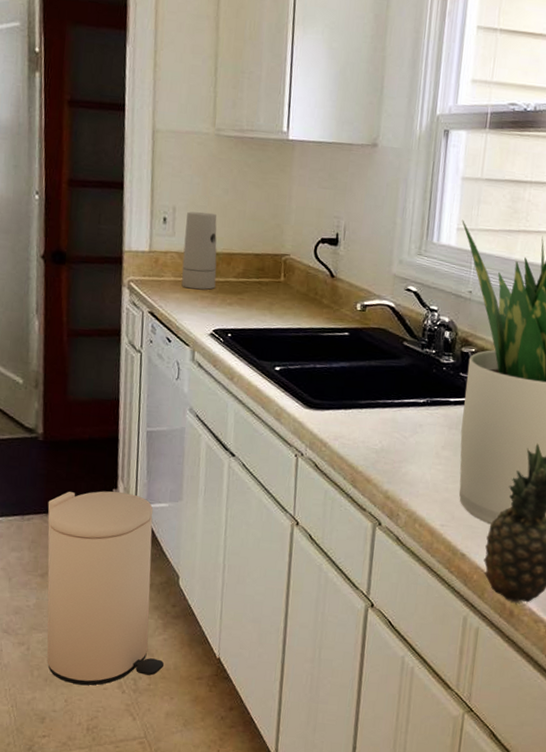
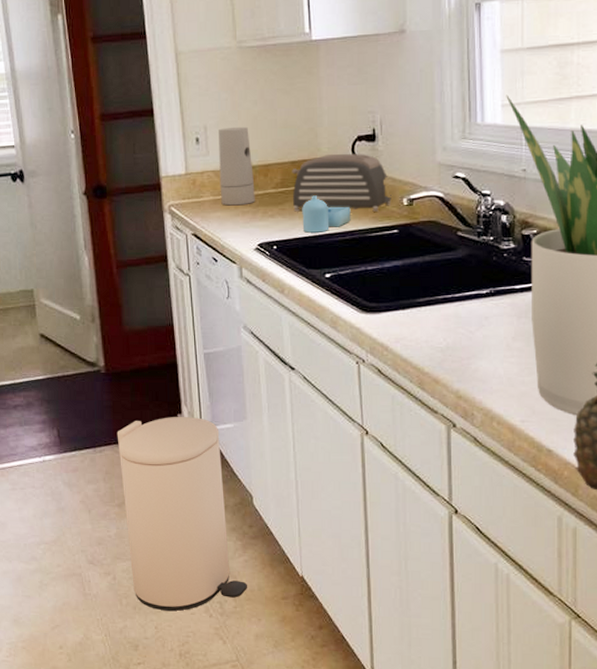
toaster: none [252,252,347,314] -> present [292,153,392,213]
soap dispenser: none [258,289,307,327] -> present [302,195,351,233]

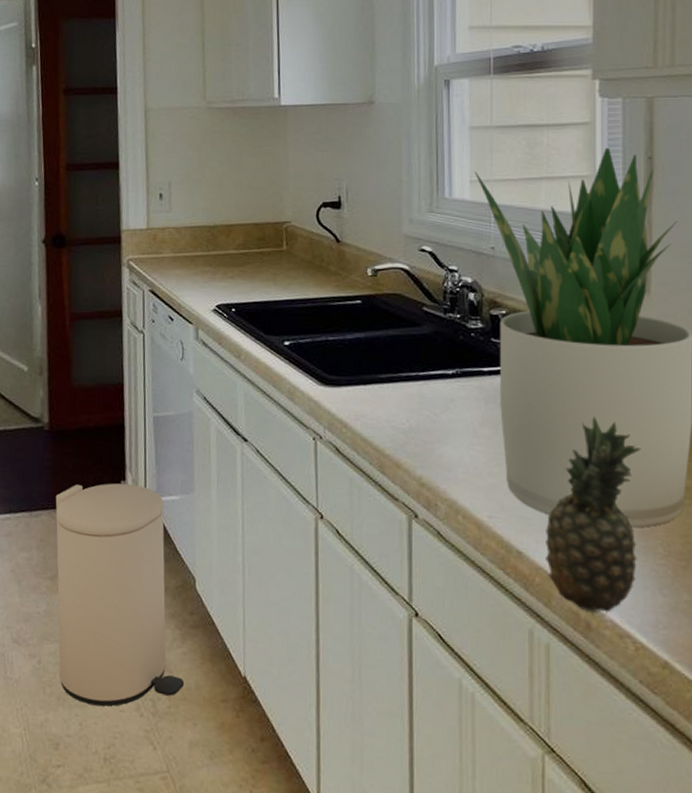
canister: present [219,126,255,206] -> none [180,185,216,265]
toaster: present [292,153,392,213] -> none [254,218,356,281]
soap dispenser: present [302,195,351,233] -> none [263,259,313,298]

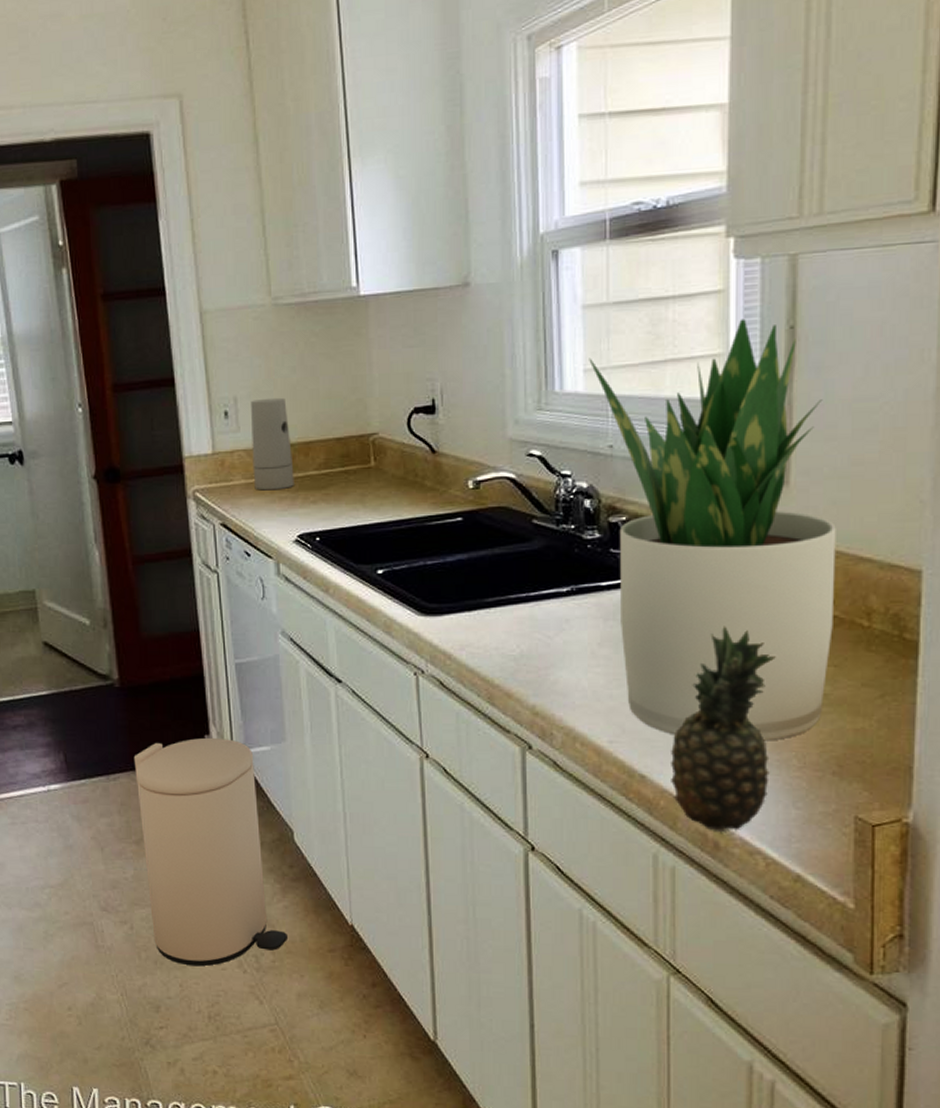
canister: none [180,185,216,265] -> present [251,397,294,491]

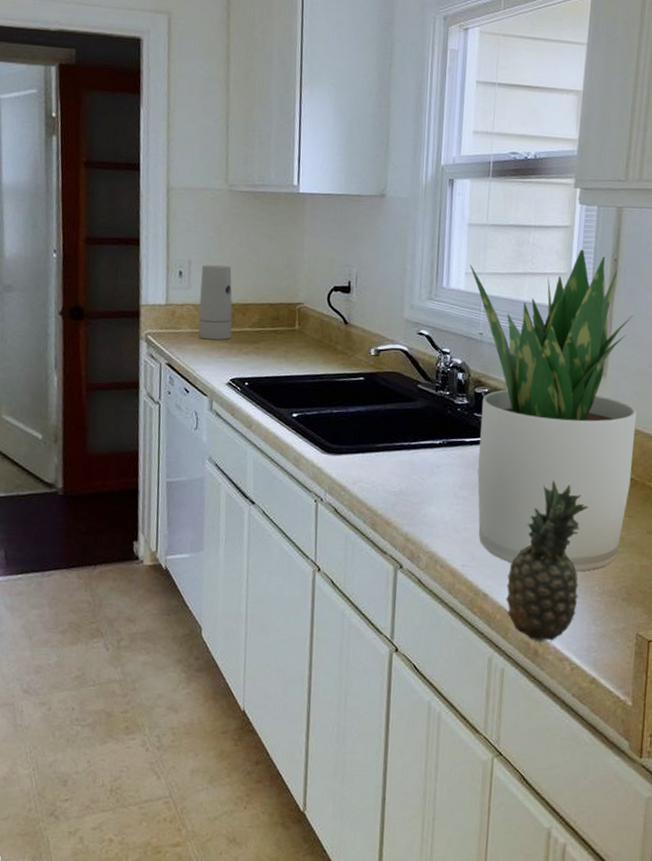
pedal bin: present [133,737,289,967] -> none [68,543,189,745]

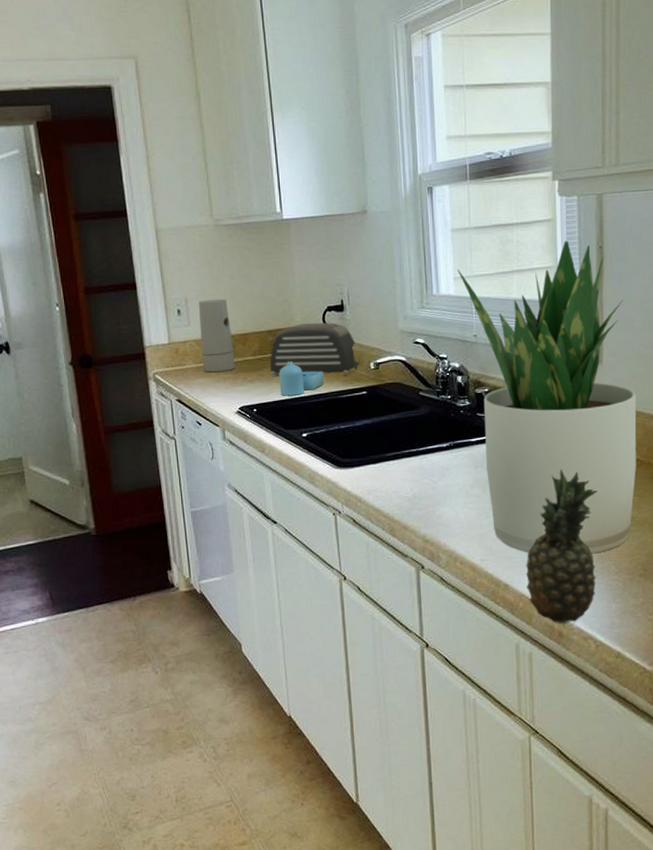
toaster: none [267,301,361,360] -> present [268,322,360,377]
soap dispenser: none [275,337,322,374] -> present [279,361,324,396]

